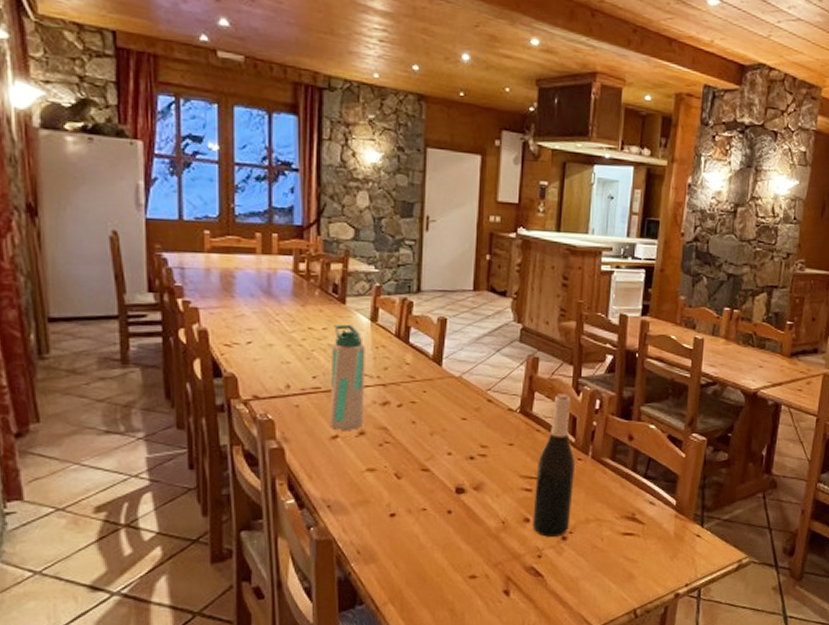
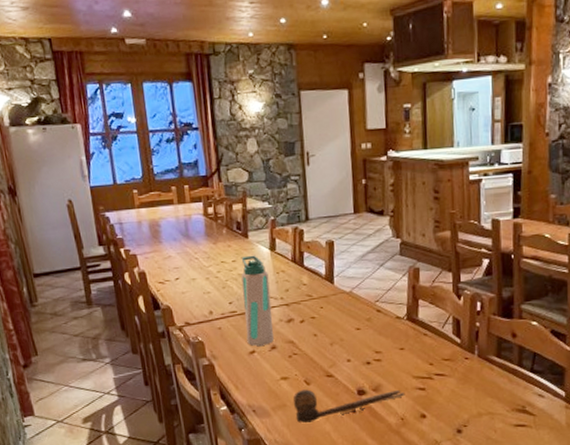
spoon: none [378,484,508,524] -> present [293,389,404,424]
wine bottle: present [532,393,576,537] -> none [427,299,464,431]

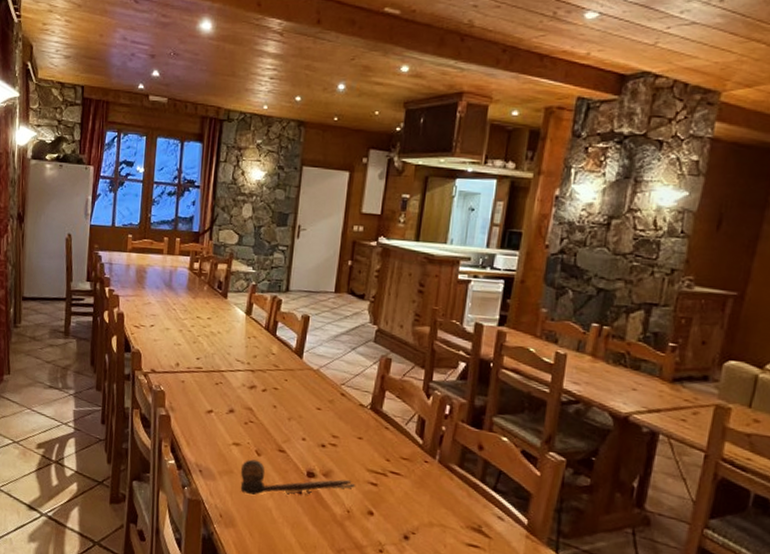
water bottle: present [241,255,274,347] -> none [207,315,240,408]

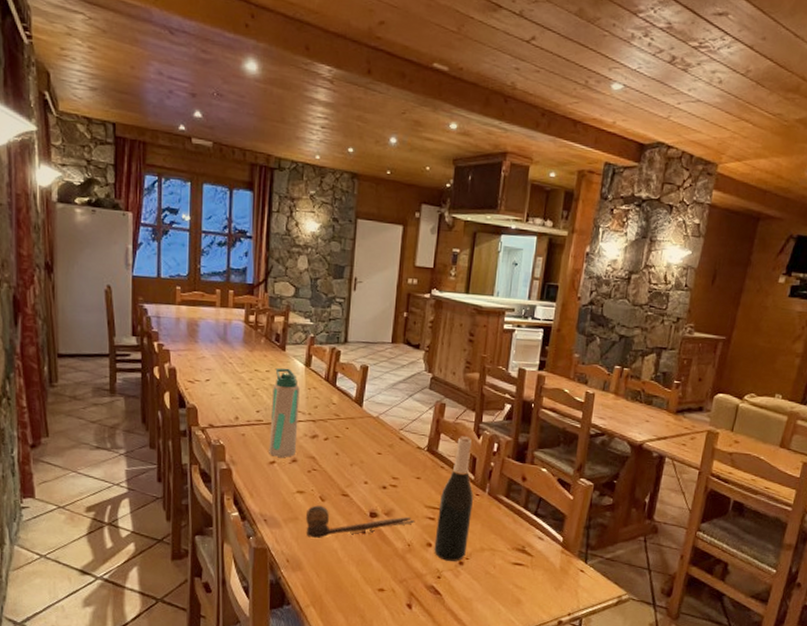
water bottle: none [207,315,240,408] -> present [269,367,300,458]
wine bottle: none [376,395,422,535] -> present [434,436,474,561]

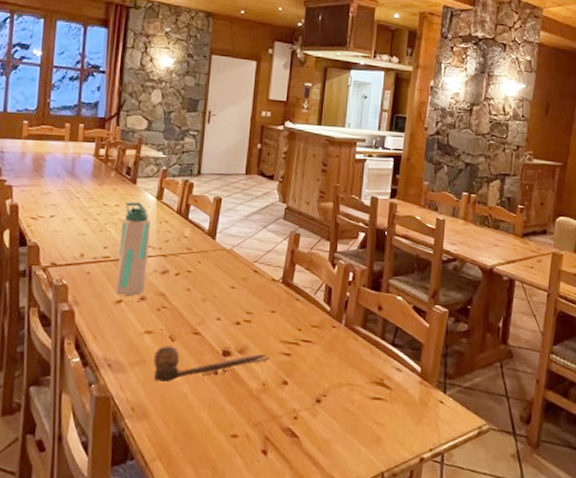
wine bottle: present [434,436,474,561] -> none [290,266,331,399]

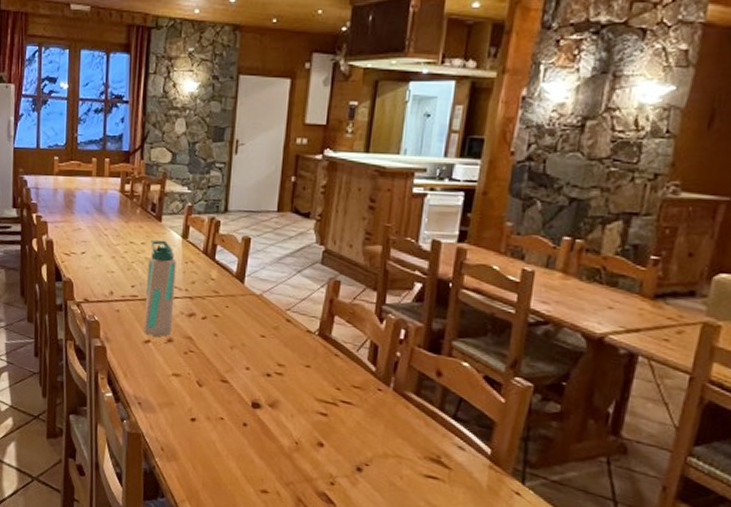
spoon: present [153,346,269,383] -> none [181,390,303,428]

